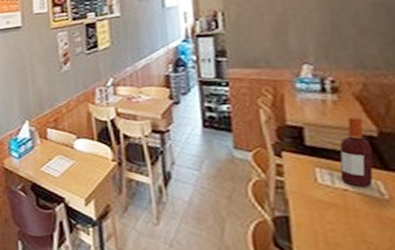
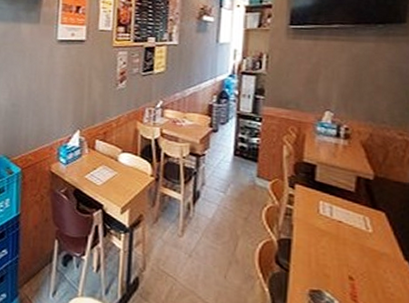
bottle: present [339,117,373,187] -> none [338,161,366,221]

